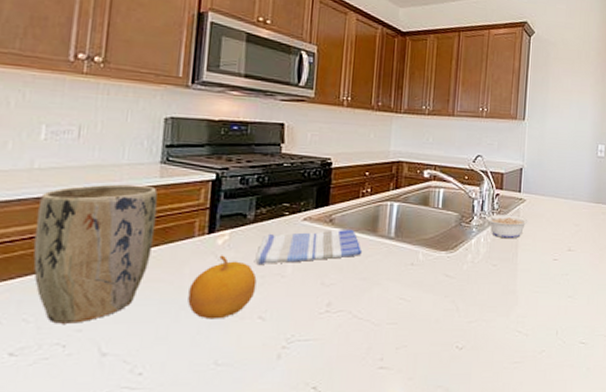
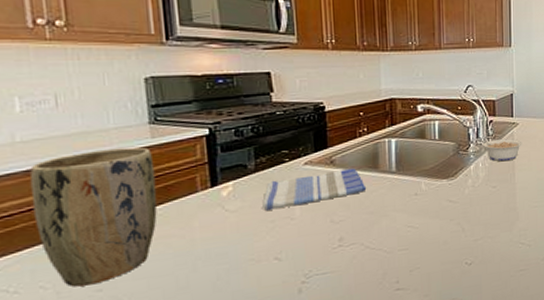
fruit: present [188,255,257,320] -> none [201,205,268,266]

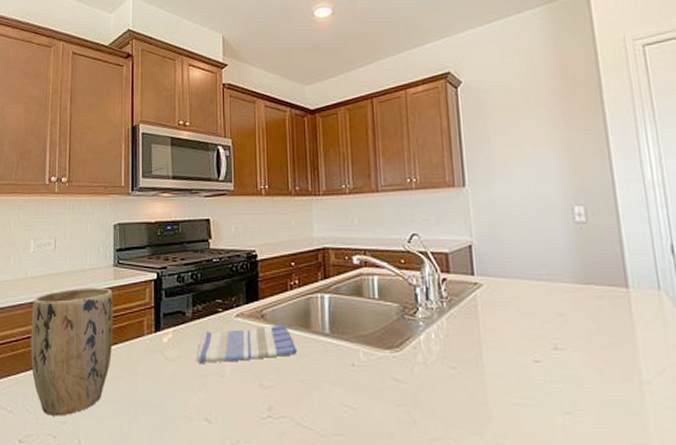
legume: present [477,138,522,162] -> none [427,301,490,334]

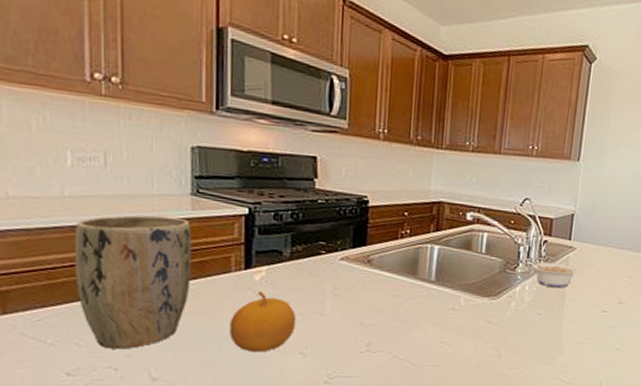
fruit: none [143,353,200,419] -> present [230,291,296,353]
dish towel: present [197,325,298,363] -> none [293,270,402,302]
legume: none [427,301,490,334] -> present [527,258,578,288]

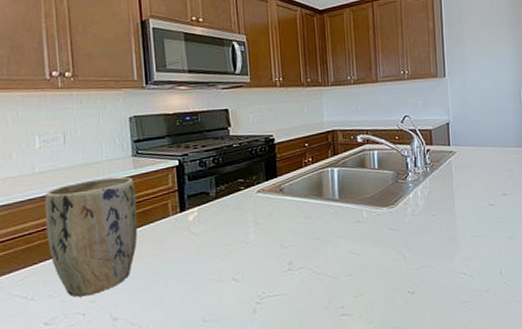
fruit: present [230,291,296,353] -> none [172,229,227,284]
legume: present [527,258,578,288] -> none [415,167,461,190]

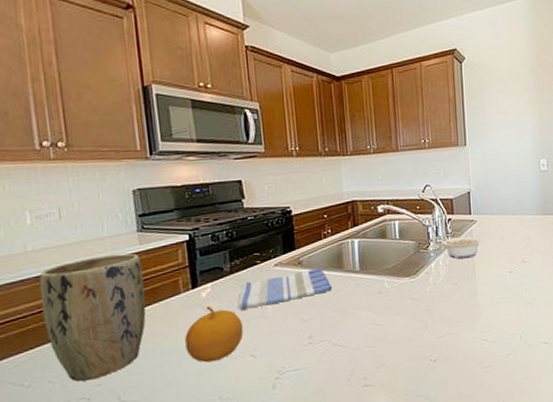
fruit: none [172,229,227,284] -> present [185,305,244,363]
dish towel: none [222,195,313,234] -> present [238,268,333,310]
legume: none [415,167,461,190] -> present [436,236,482,259]

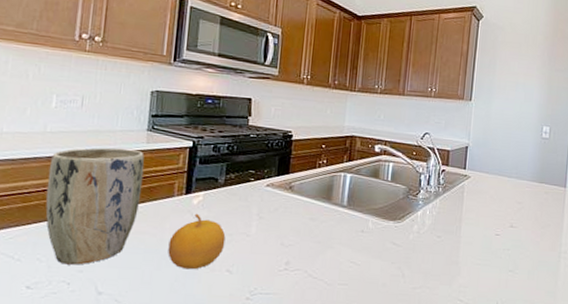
dish towel: present [238,268,333,310] -> none [224,195,318,224]
legume: present [436,236,482,259] -> none [427,186,472,213]

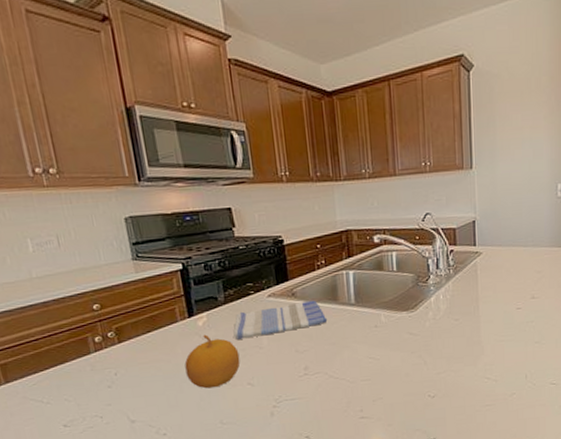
plant pot: present [45,147,145,265] -> none [46,281,147,401]
dish towel: none [224,195,318,224] -> present [233,300,328,340]

